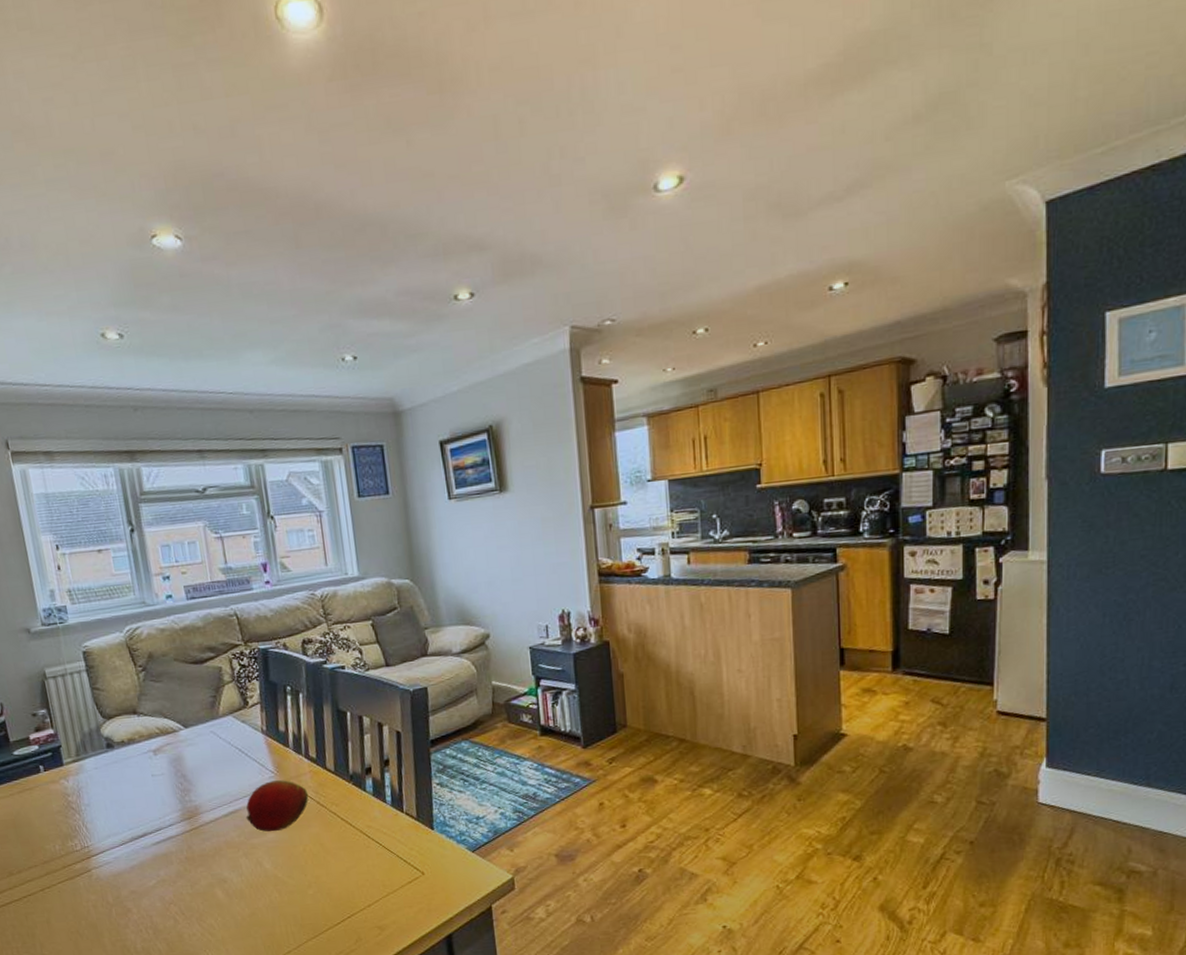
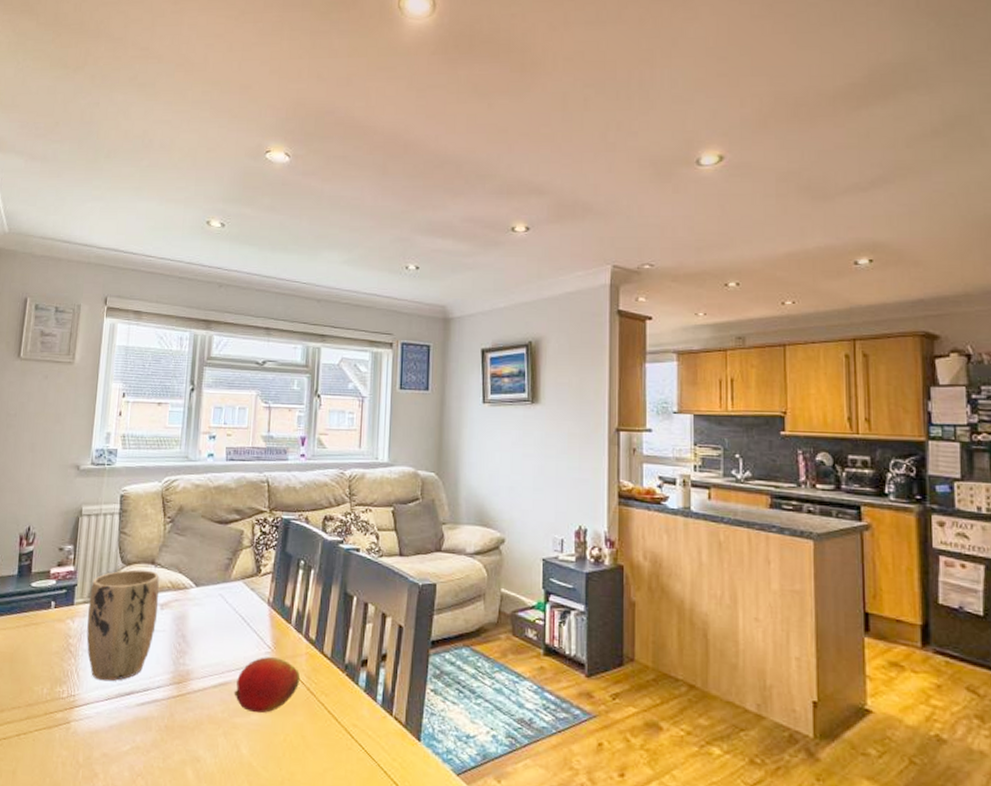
plant pot: none [76,720,154,829] -> present [86,569,159,682]

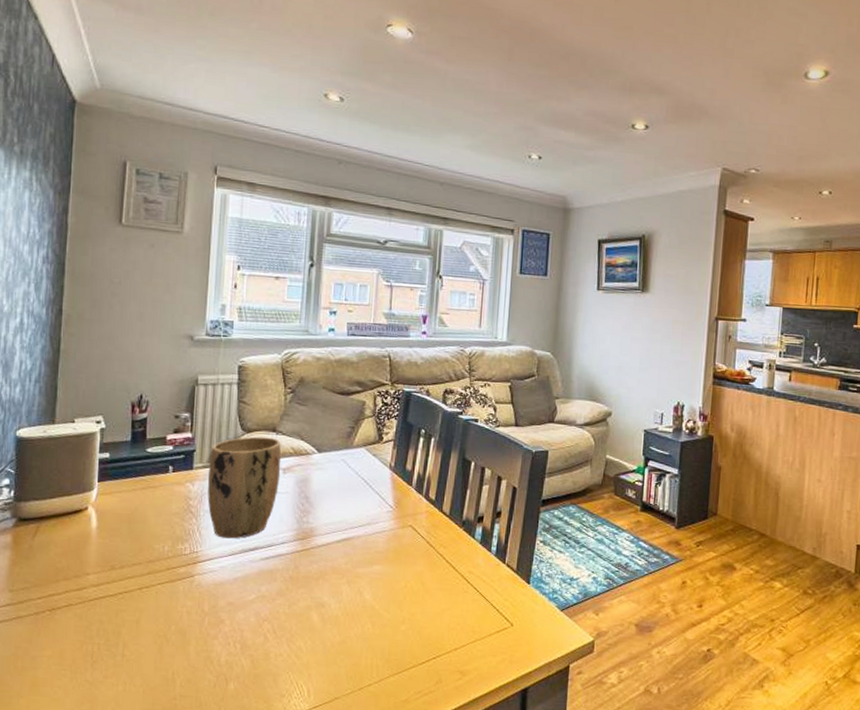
fruit: present [233,657,301,714] -> none [357,515,421,564]

